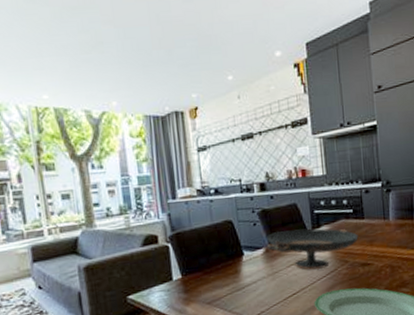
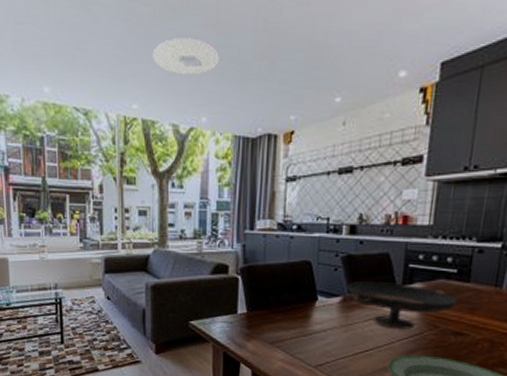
ceiling light: none [56,33,121,66] -> present [152,38,219,75]

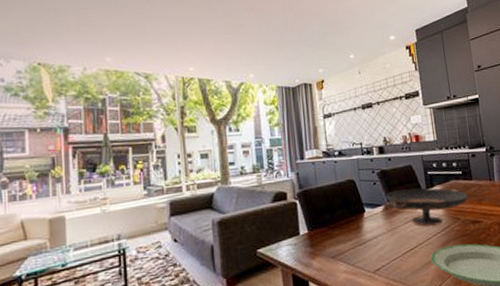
ceiling light: present [152,38,219,75] -> none [203,17,259,44]

